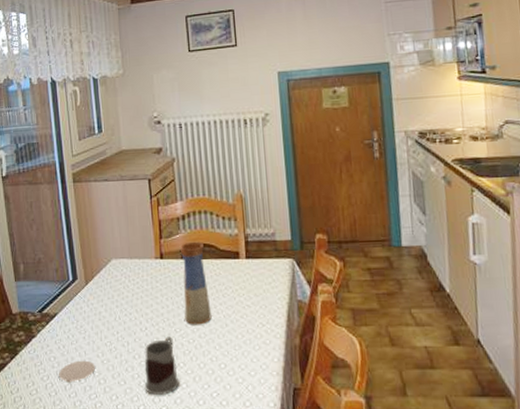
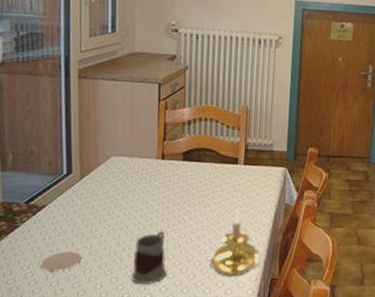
vase: present [179,241,212,325] -> none [179,145,206,222]
candle holder: none [223,309,278,386] -> present [210,209,260,277]

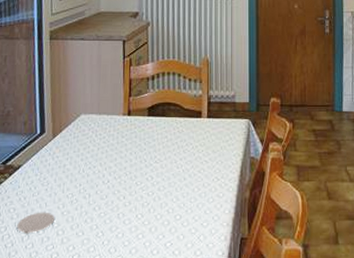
mug: present [131,231,167,285] -> none [101,189,136,246]
candle holder: present [210,209,260,277] -> none [178,164,228,237]

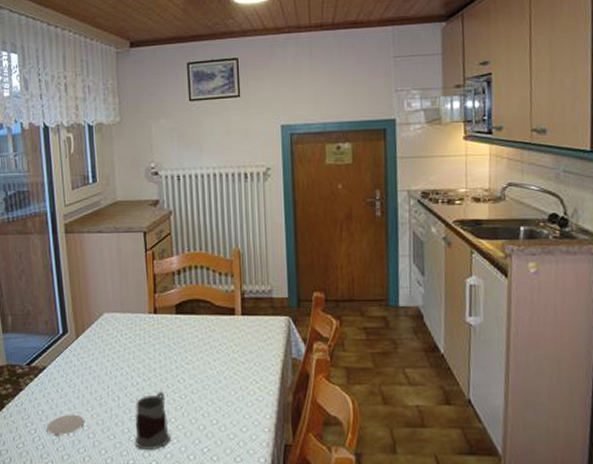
mug: none [101,189,136,246] -> present [134,392,170,451]

